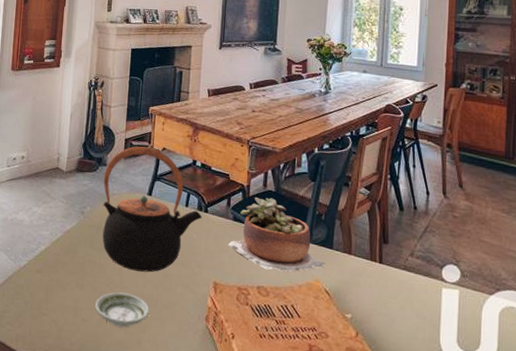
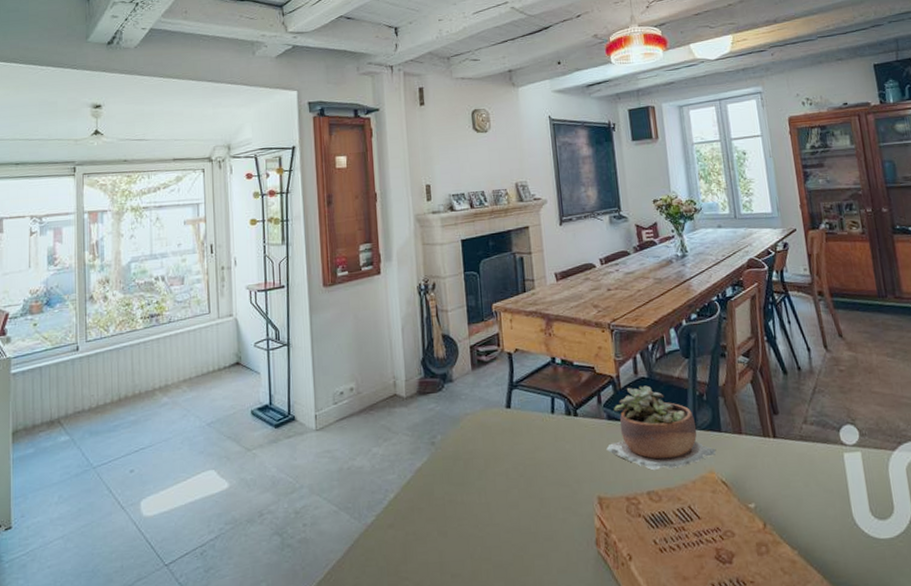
saucer: present [95,292,149,328] -> none [464,531,530,575]
teapot: present [102,146,203,272] -> none [451,351,573,502]

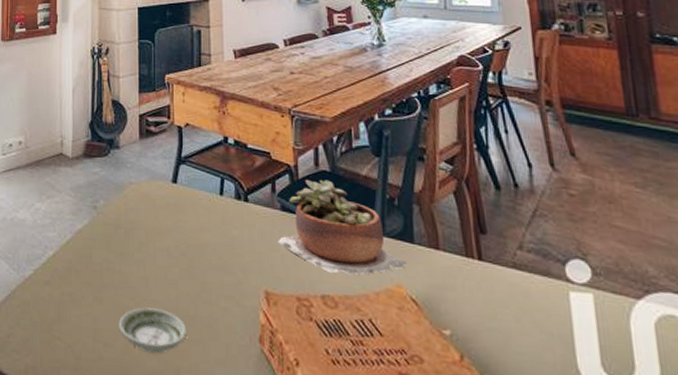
saucer: none [464,531,530,575] -> present [119,307,187,354]

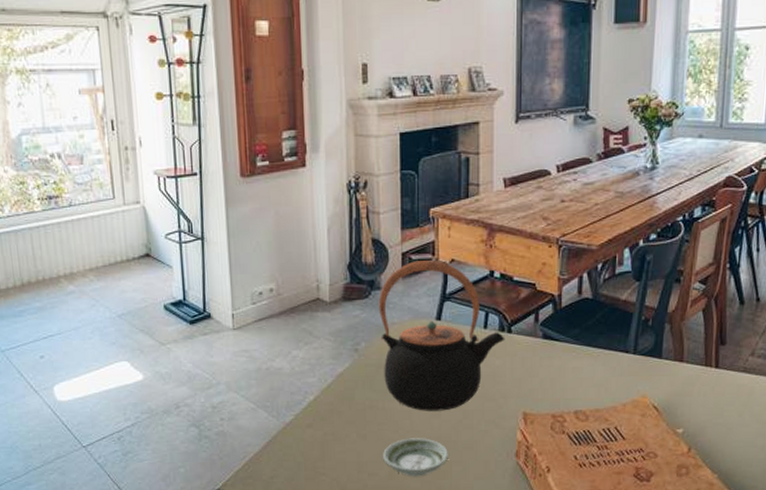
teapot: none [117,123,242,281] -> present [378,260,505,411]
succulent plant: present [278,179,405,275] -> none [538,306,652,392]

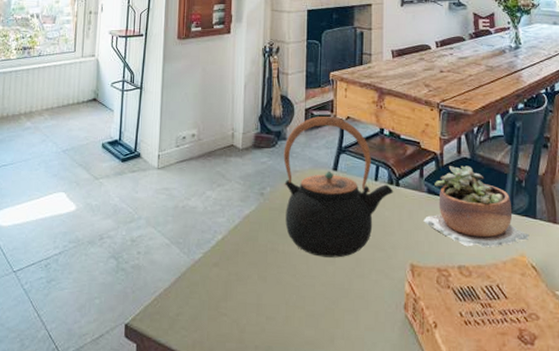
saucer: present [383,438,448,477] -> none [281,283,341,324]
succulent plant: none [538,306,652,392] -> present [424,165,528,248]

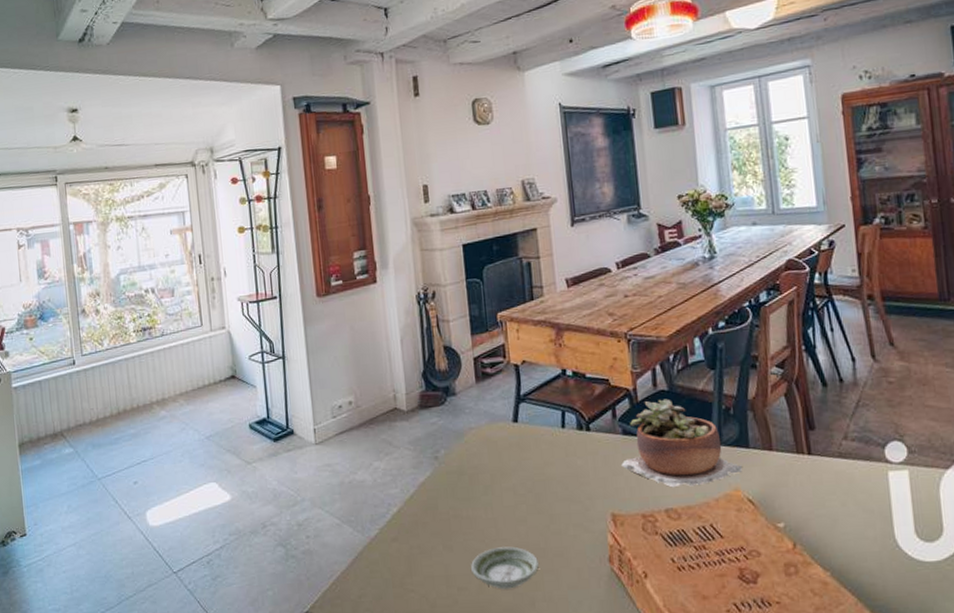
saucer: none [281,283,341,324] -> present [471,546,539,590]
teapot: present [283,116,394,258] -> none [454,363,585,518]

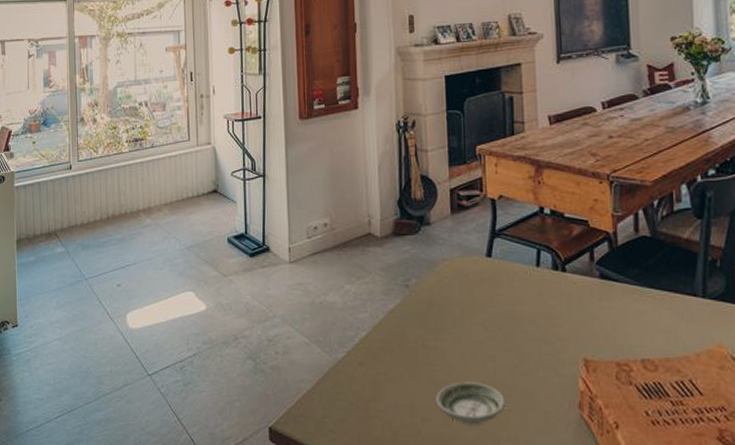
succulent plant: present [621,399,742,488] -> none [597,245,727,339]

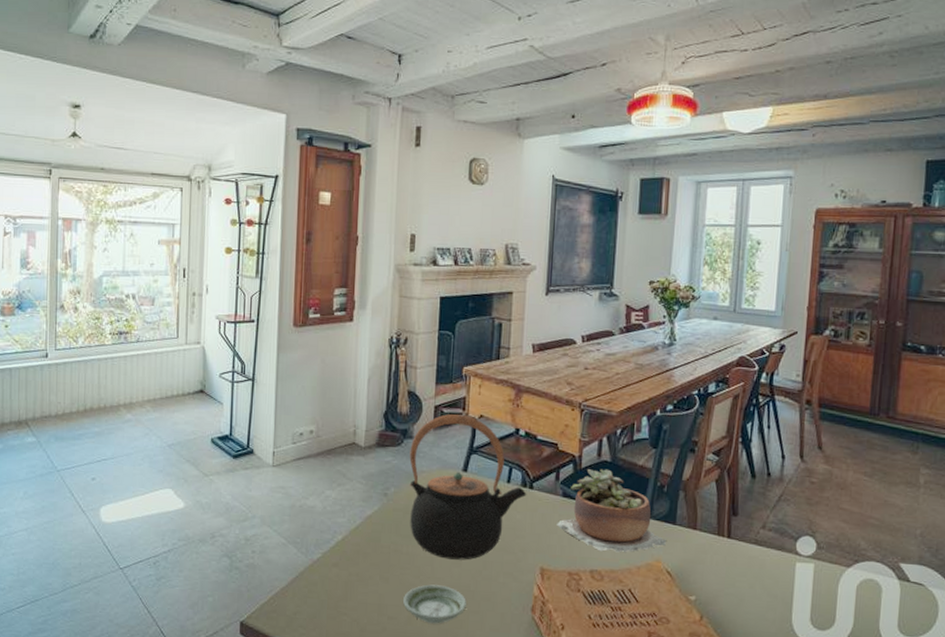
teapot: none [428,197,560,354] -> present [409,414,527,560]
succulent plant: none [597,245,727,339] -> present [557,469,666,553]

